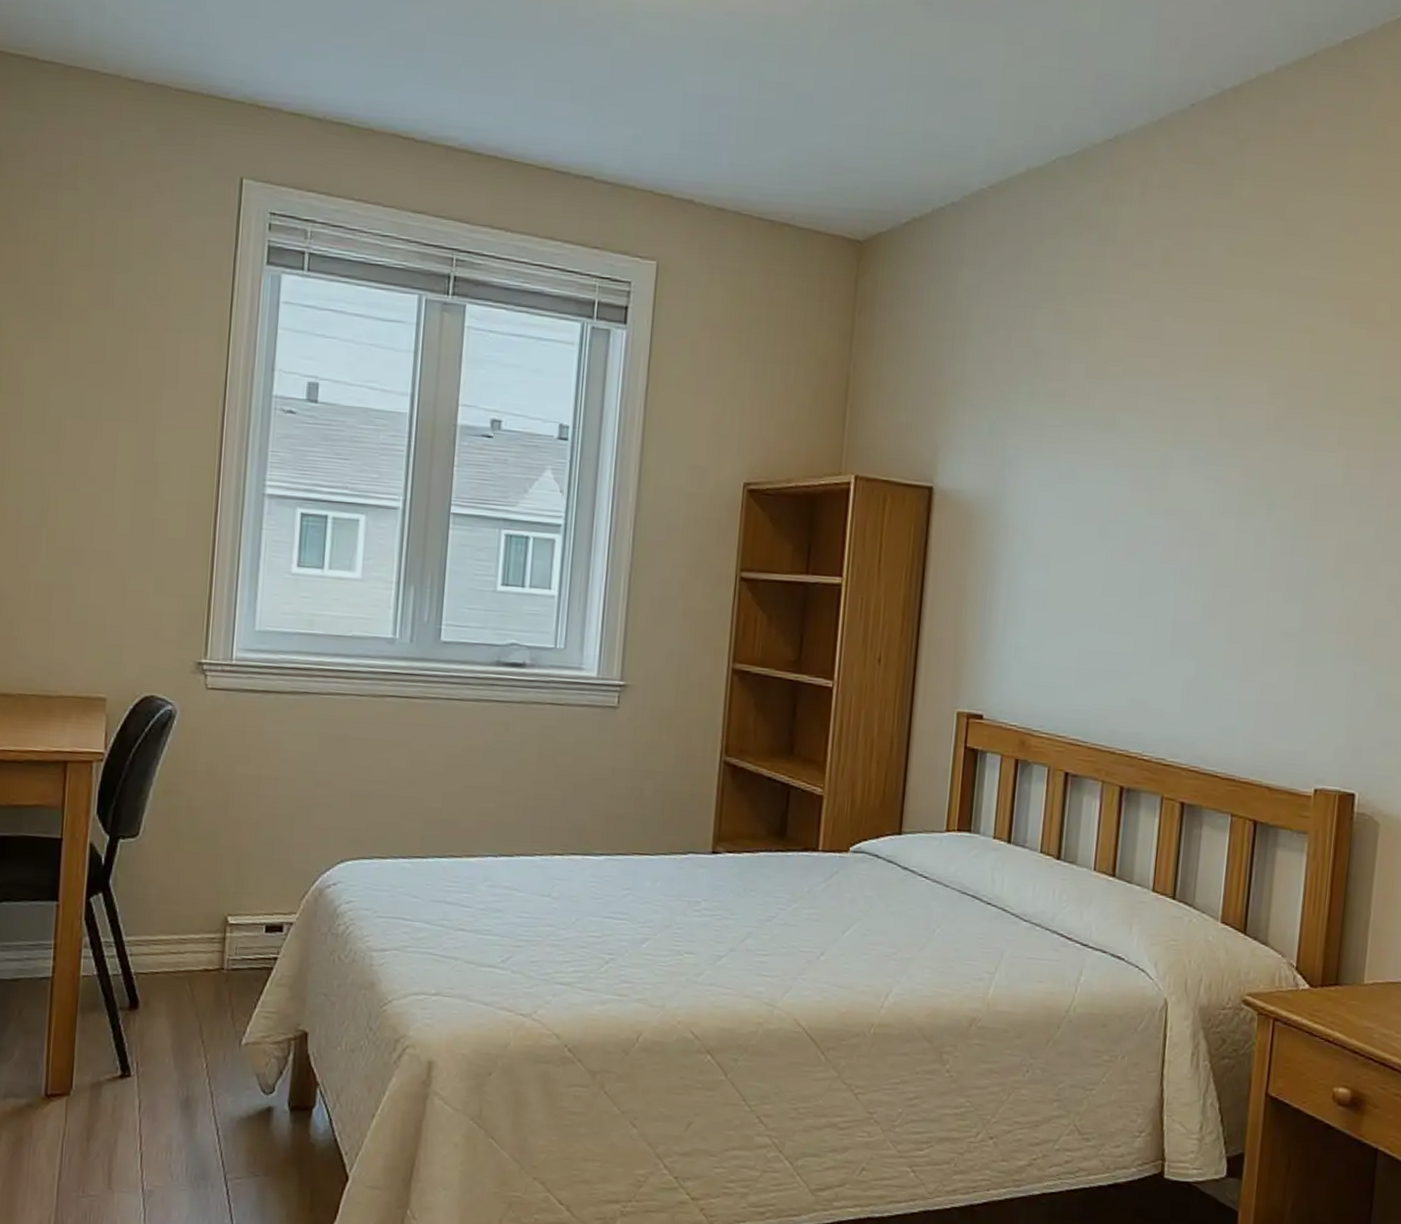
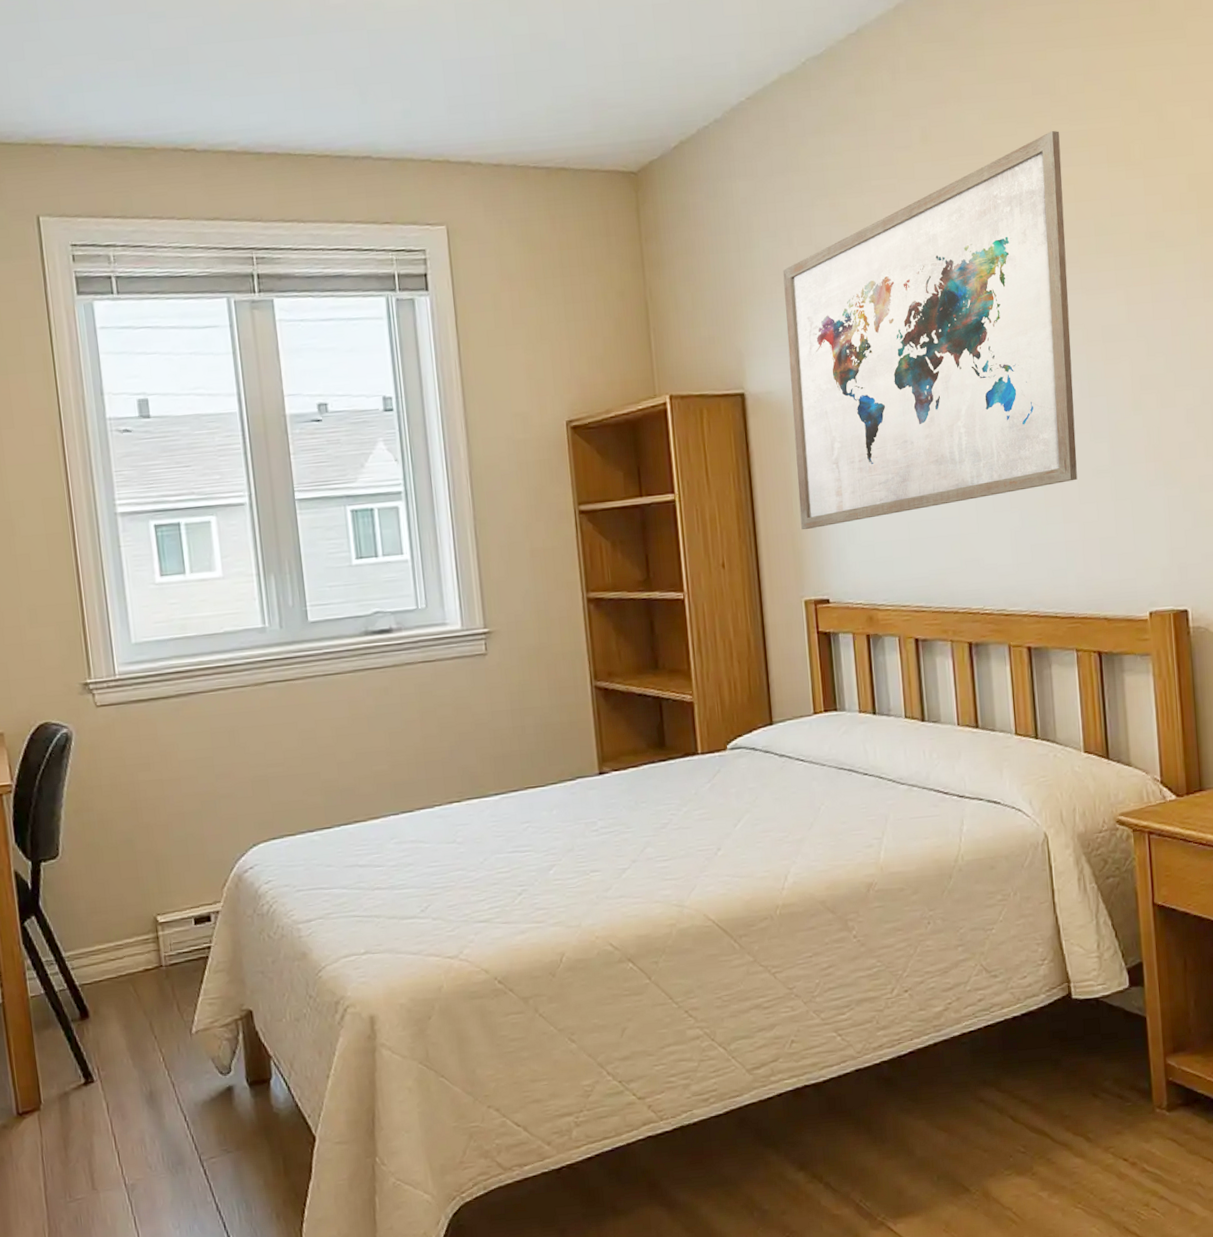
wall art: none [967,274,1306,640] -> present [783,130,1077,530]

